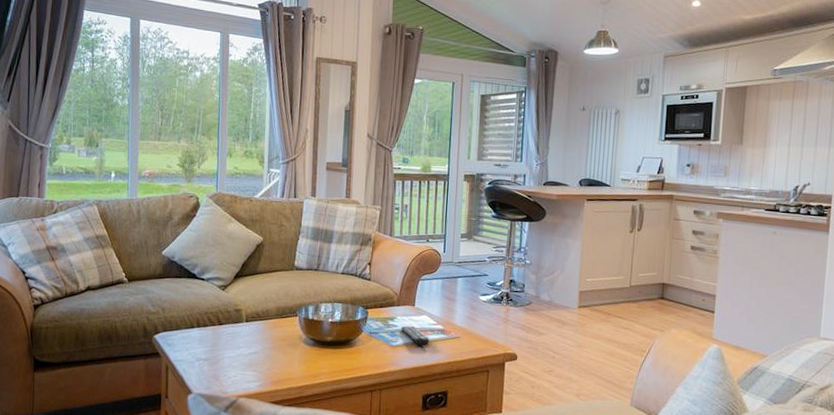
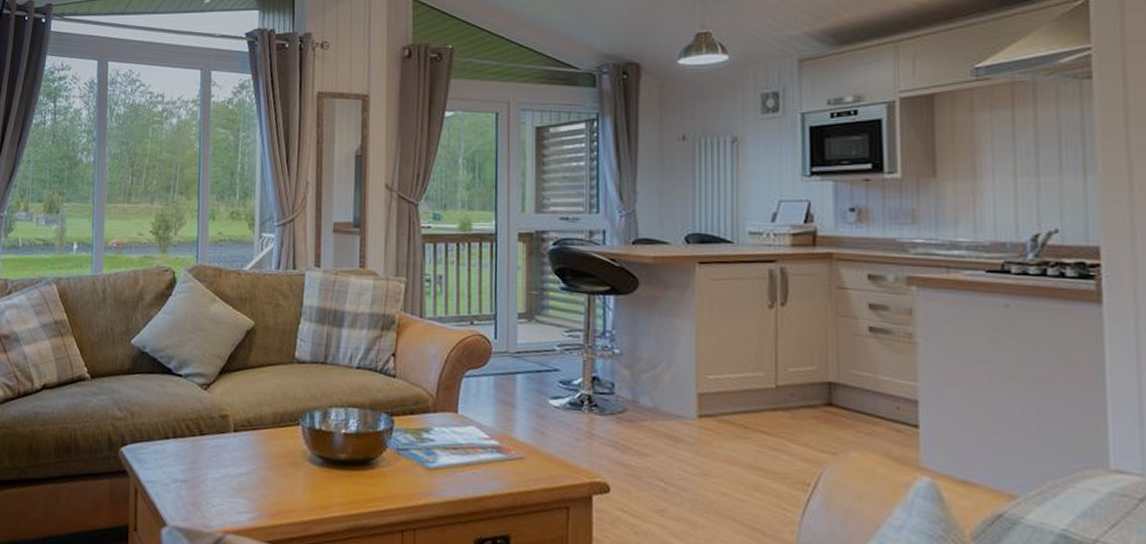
remote control: present [401,326,430,346] -> none [439,440,481,470]

